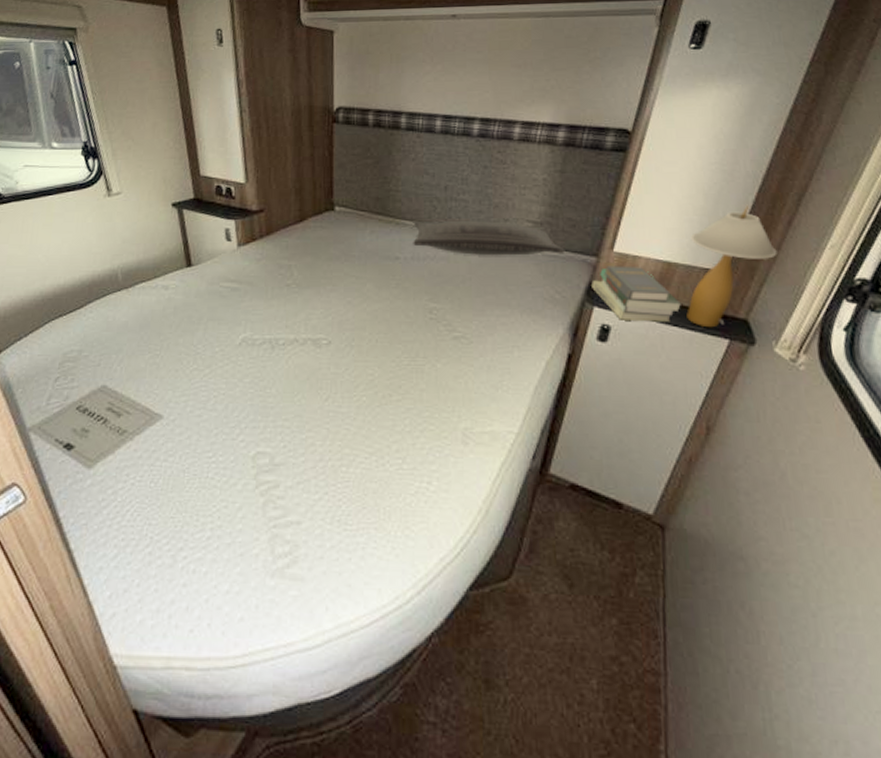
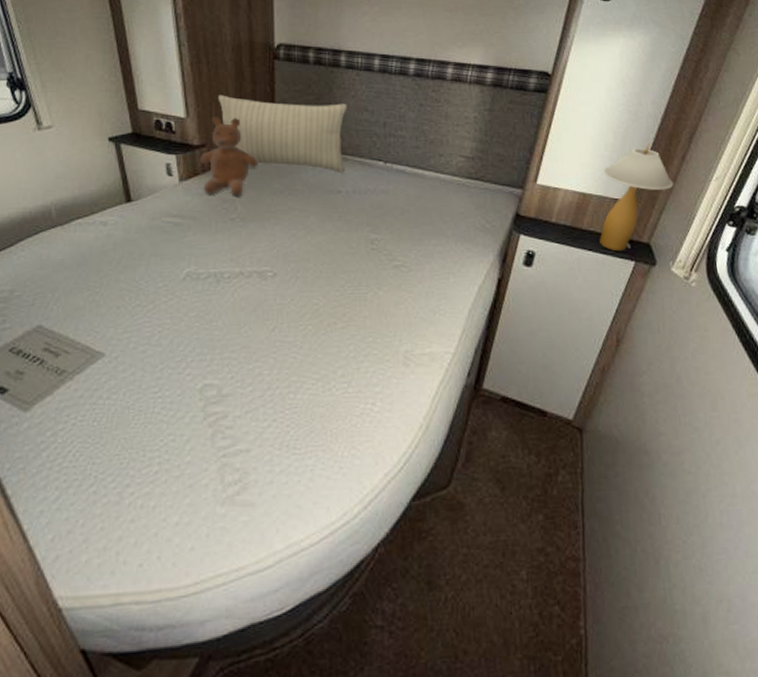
teddy bear: none [257,182,315,262] -> present [199,117,258,196]
pillow: none [276,160,407,239] -> present [217,95,347,173]
pillow: present [413,220,566,256] -> none [354,155,495,189]
books: present [591,266,681,322] -> none [518,197,595,247]

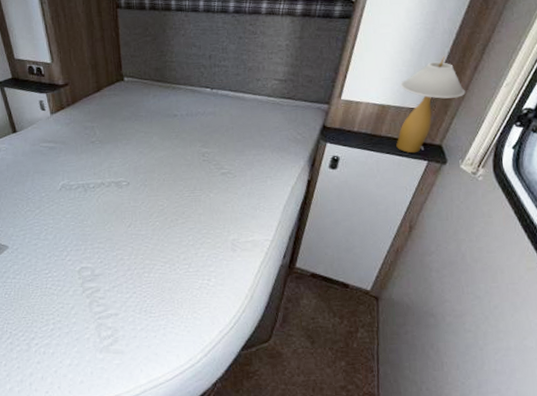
teddy bear: present [199,117,258,196] -> none [64,60,110,124]
pillow: present [217,95,347,173] -> none [74,41,180,100]

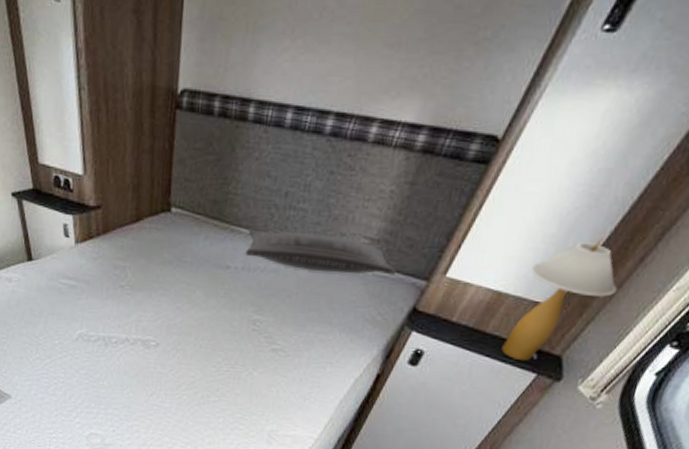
pillow: none [186,81,305,110] -> present [245,230,397,276]

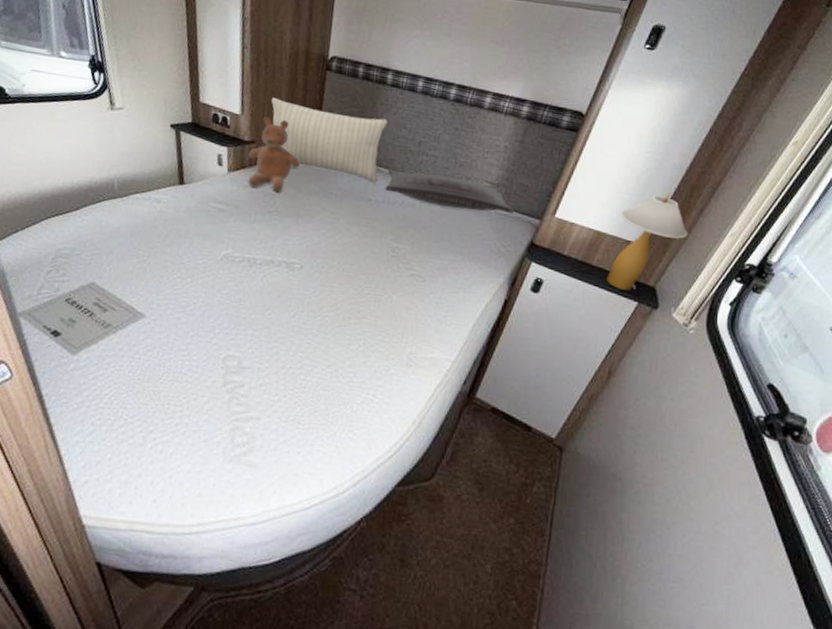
teddy bear: none [94,175,151,263] -> present [248,117,300,192]
pillow: none [115,150,249,247] -> present [271,97,388,183]

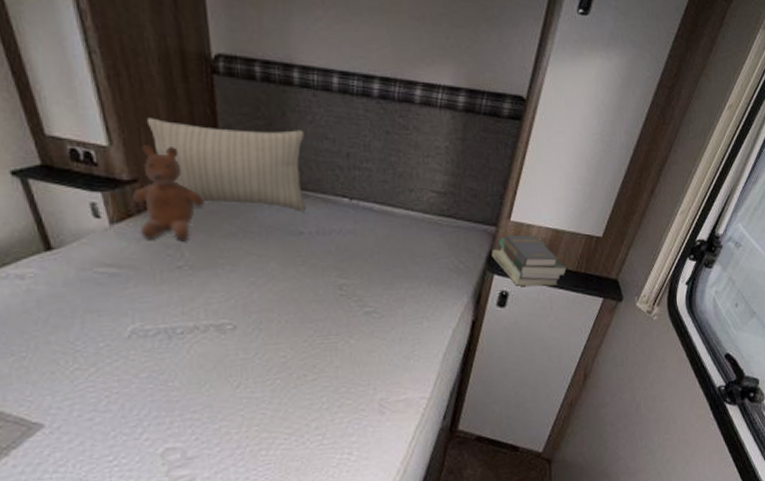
pillow: present [385,169,515,214] -> none [315,190,468,229]
books: none [532,228,604,282] -> present [491,234,566,286]
table lamp: present [607,190,688,291] -> none [571,174,642,289]

